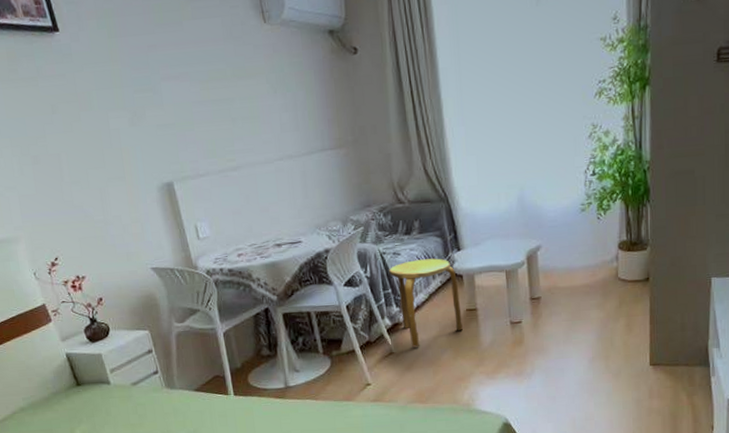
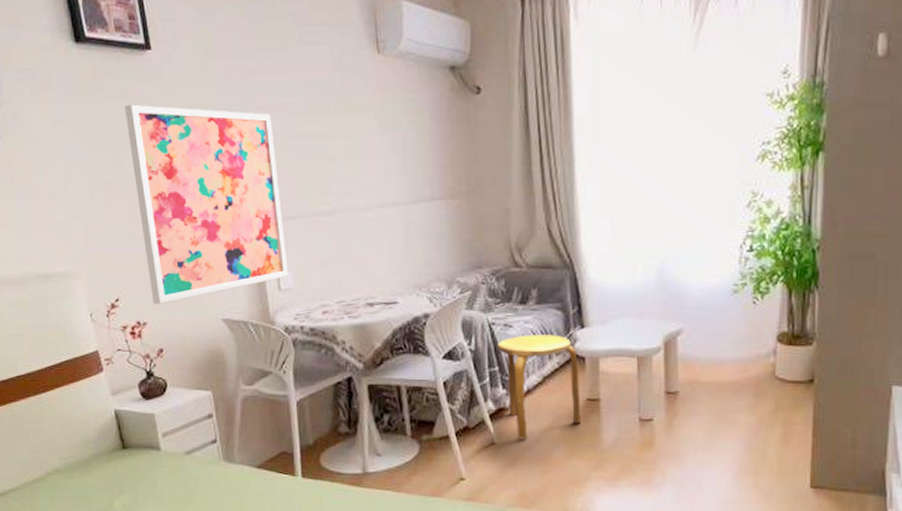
wall art: none [41,82,205,260] -> present [124,104,288,304]

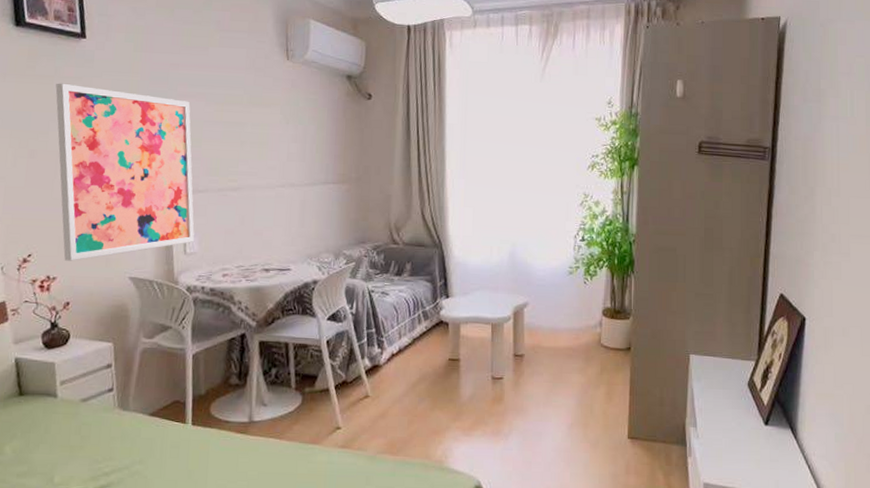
stool: present [497,335,581,439] -> none [375,302,444,393]

